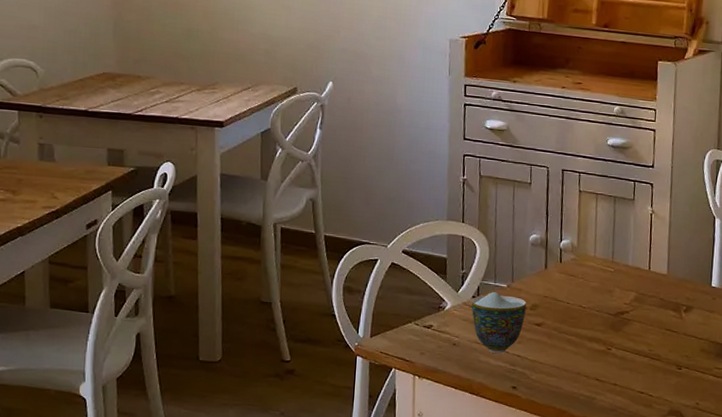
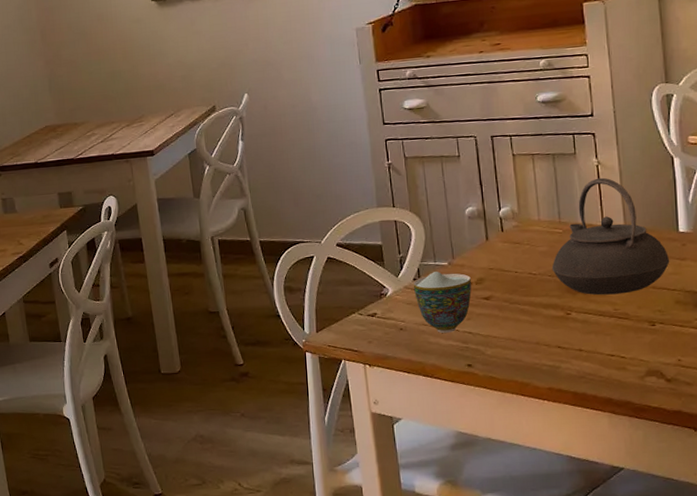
teapot: none [600,225,701,337] -> present [551,177,670,296]

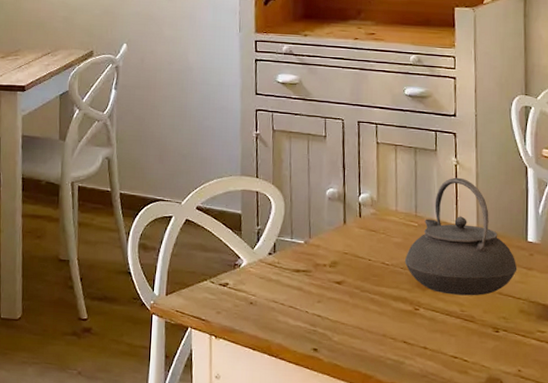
teacup: present [413,271,472,333] -> none [267,249,325,313]

